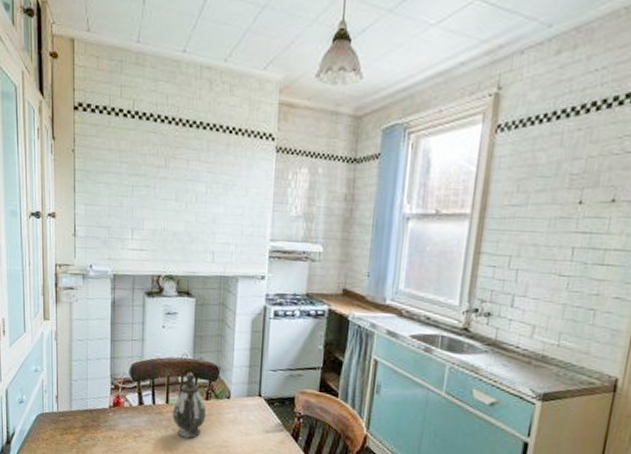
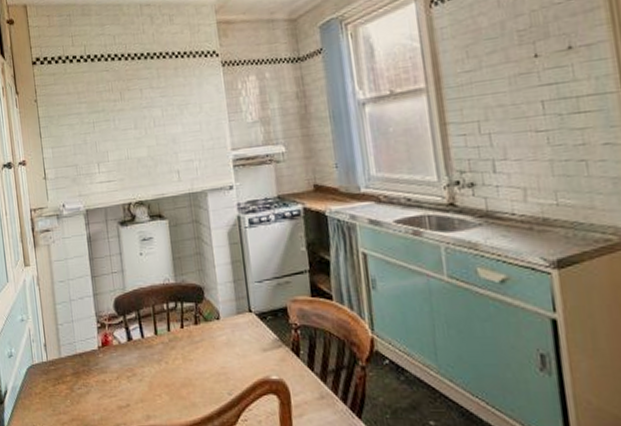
teapot: present [173,371,207,439] -> none [163,296,198,370]

